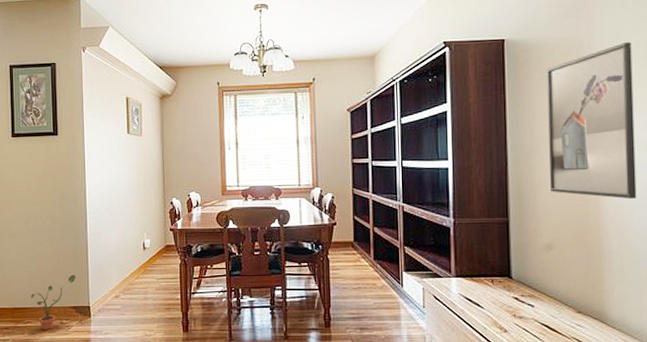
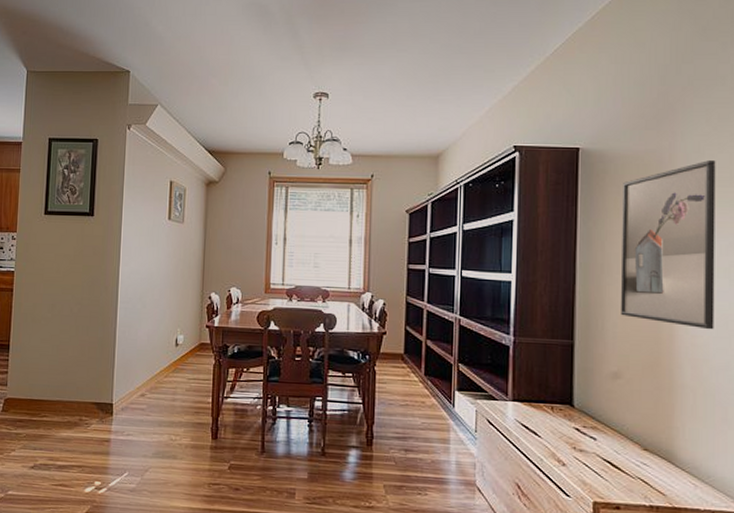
potted plant: present [31,274,76,330] -> none [50,367,100,426]

